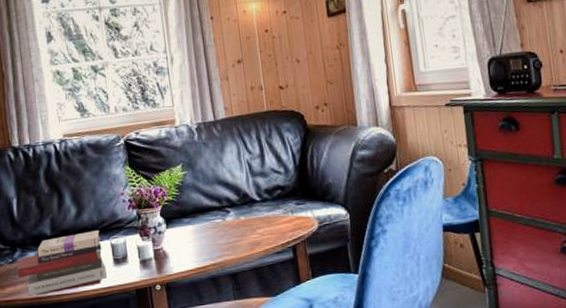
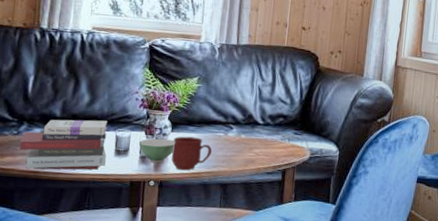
bowl: none [135,236,174,266] -> present [138,138,175,164]
mug: none [170,229,213,267] -> present [171,136,212,170]

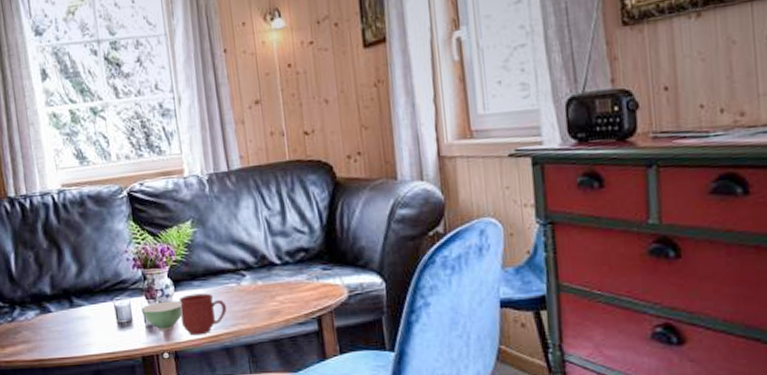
books: present [19,119,108,170] -> none [17,290,111,358]

